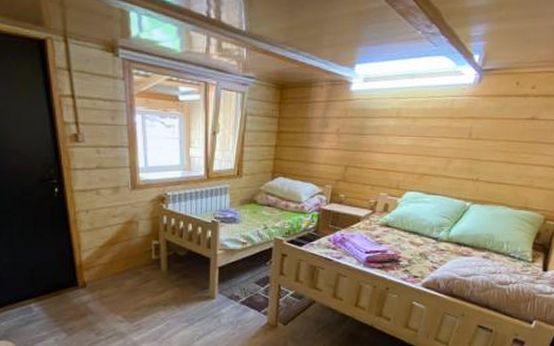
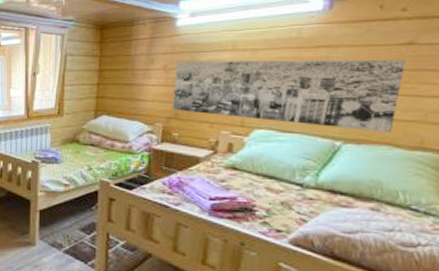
wall art: none [341,126,527,196] -> present [172,59,406,133]

